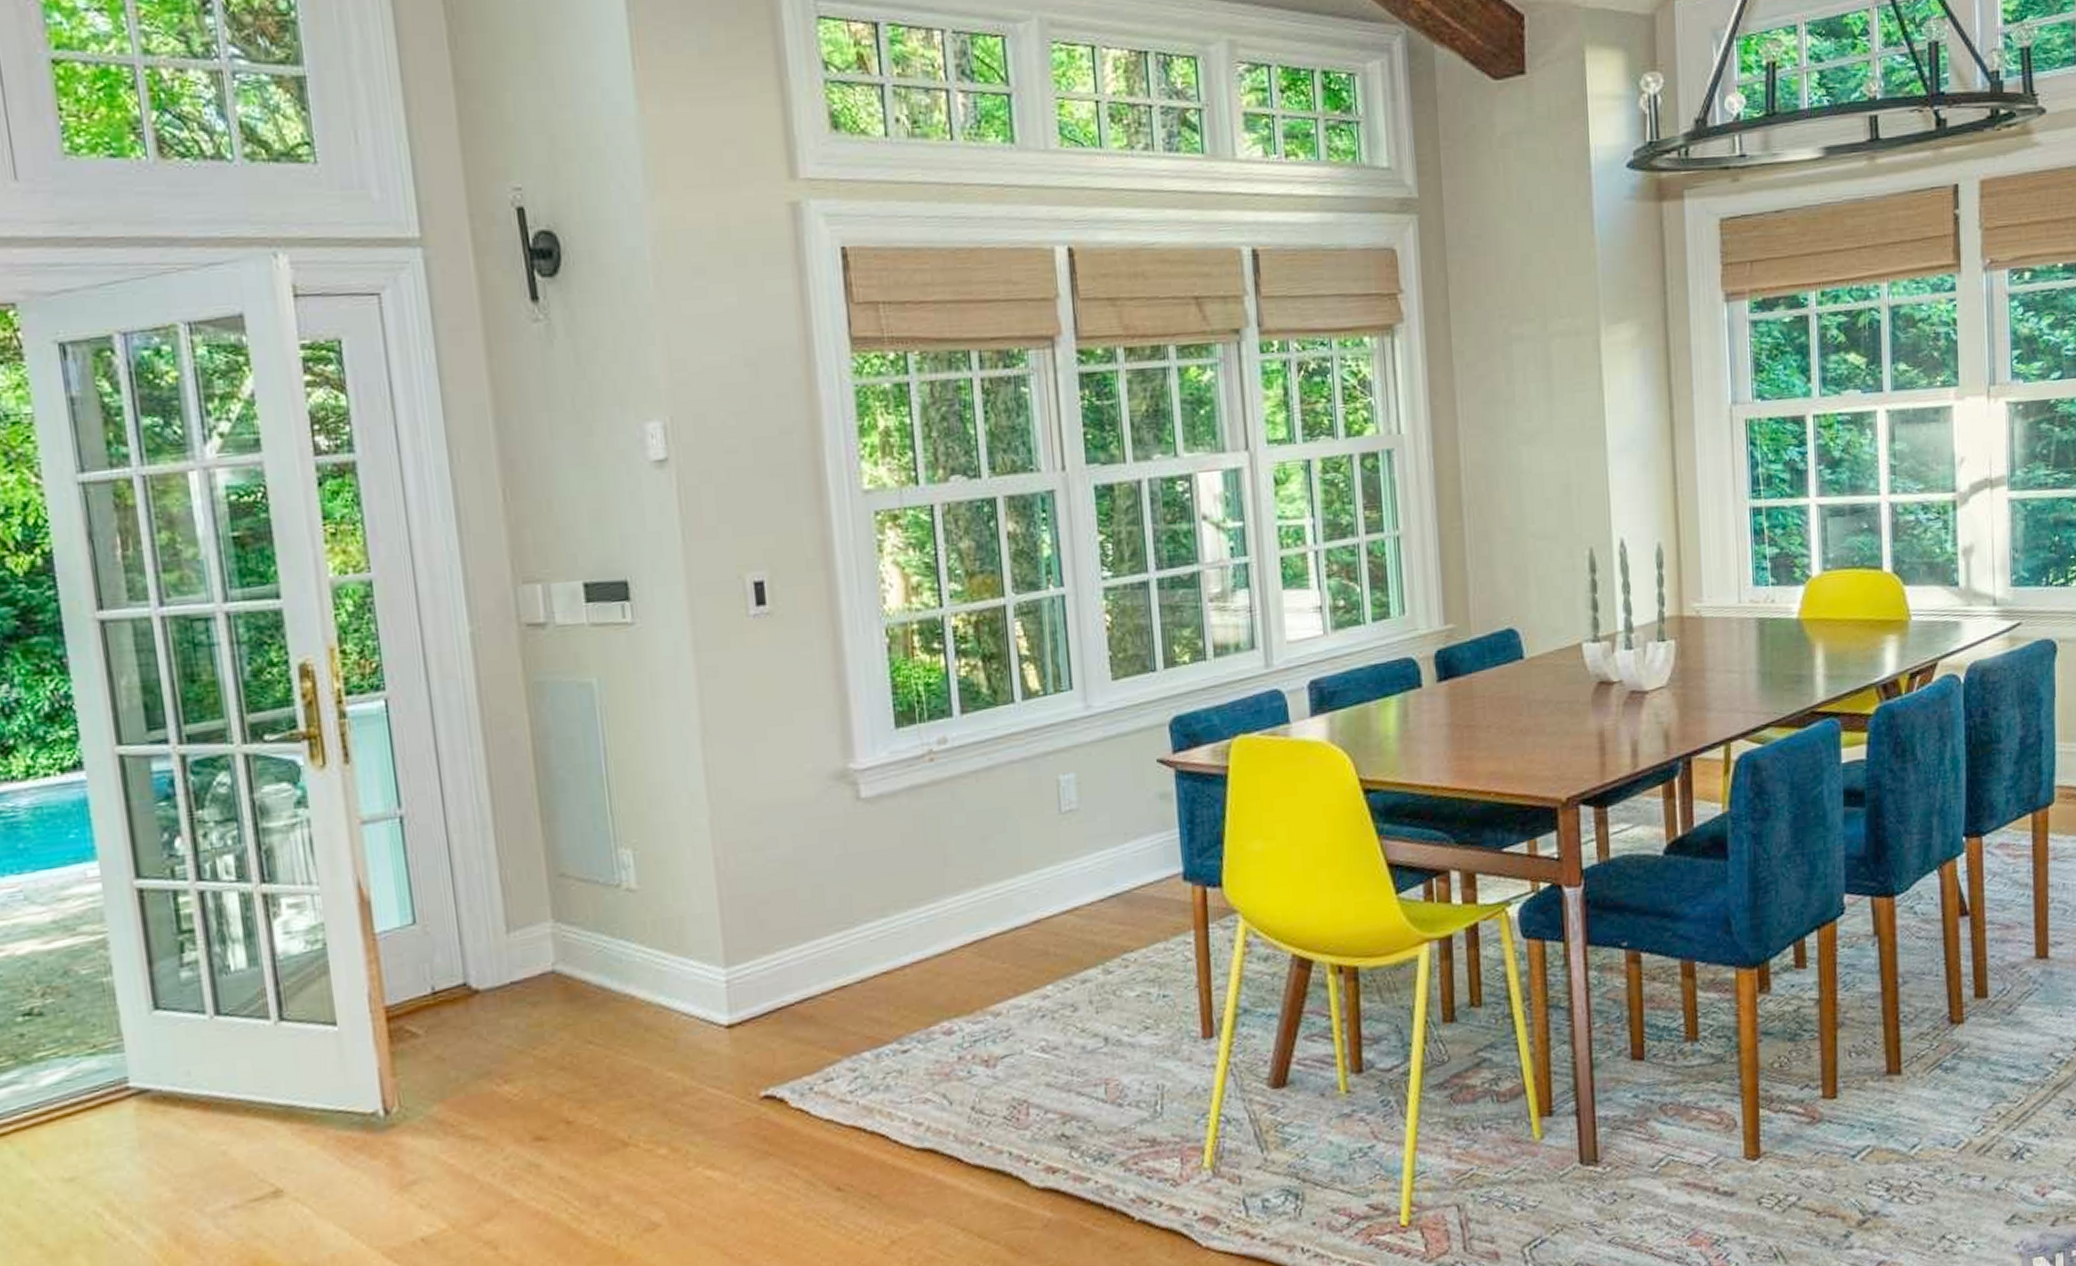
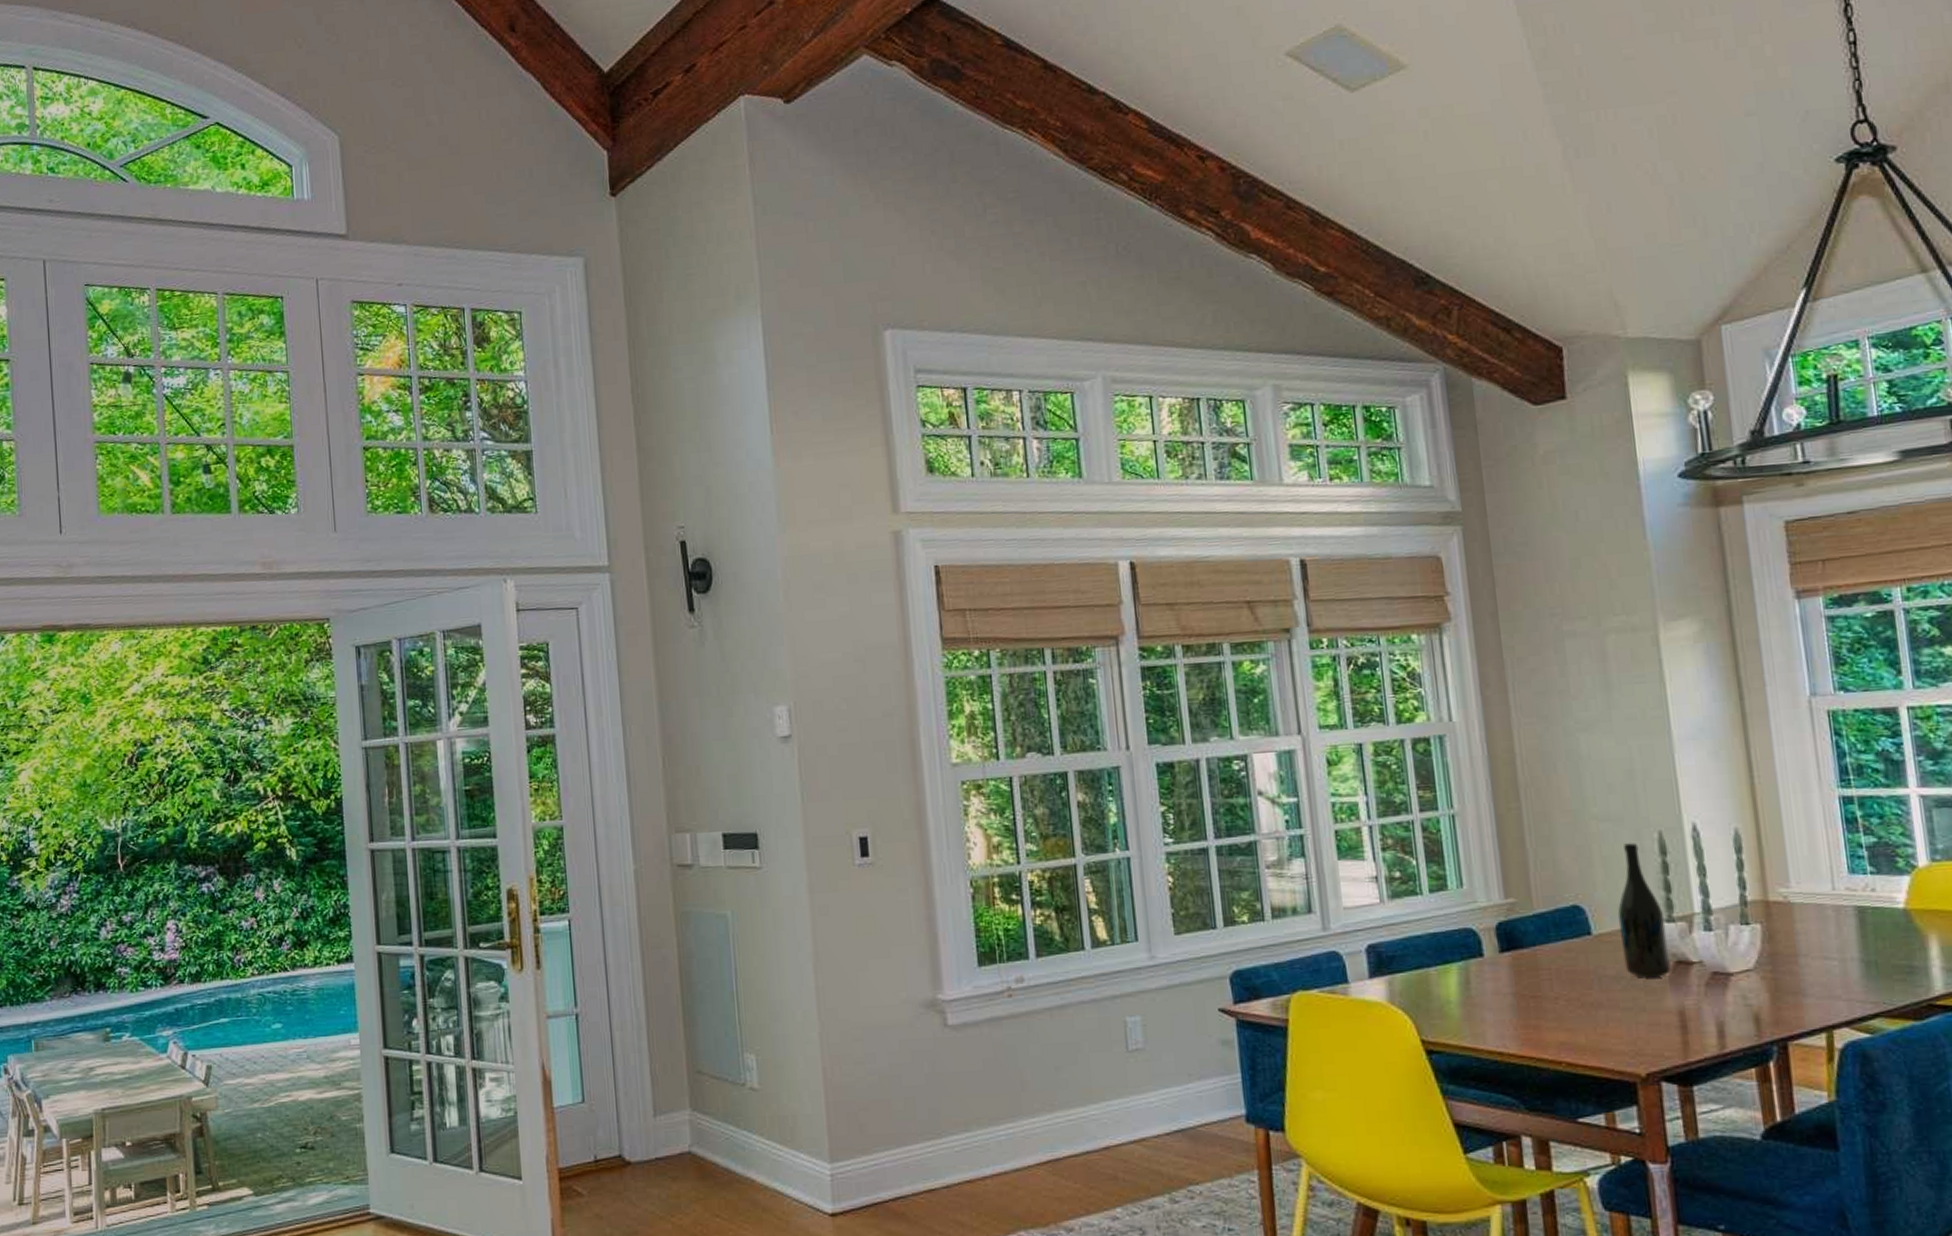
wine bottle: none [1548,561,1594,700] -> present [1617,843,1671,978]

